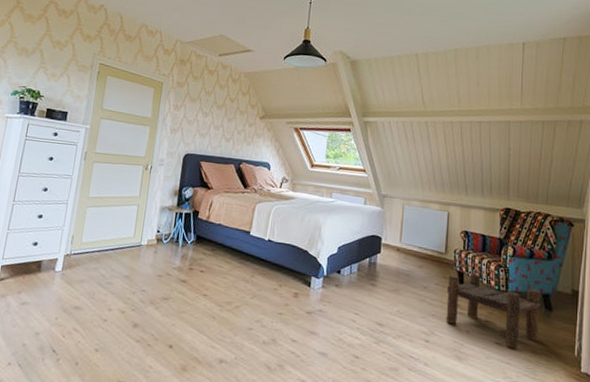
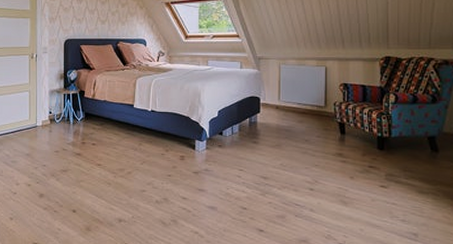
stool: present [446,273,541,349] -> none [329,123,426,190]

